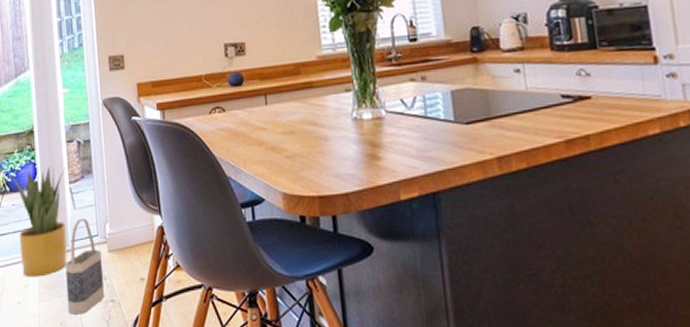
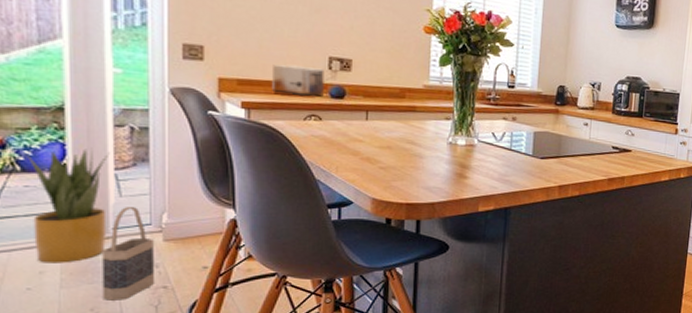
toaster: none [178,57,224,91] -> present [272,64,325,97]

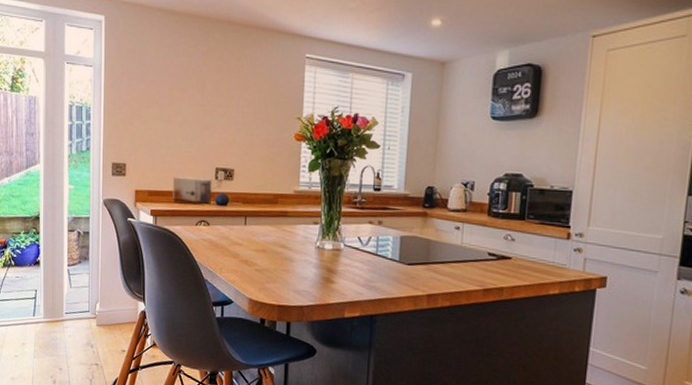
planter: present [28,147,110,263] -> none [18,248,65,338]
bag: present [102,207,156,301] -> none [58,296,91,372]

